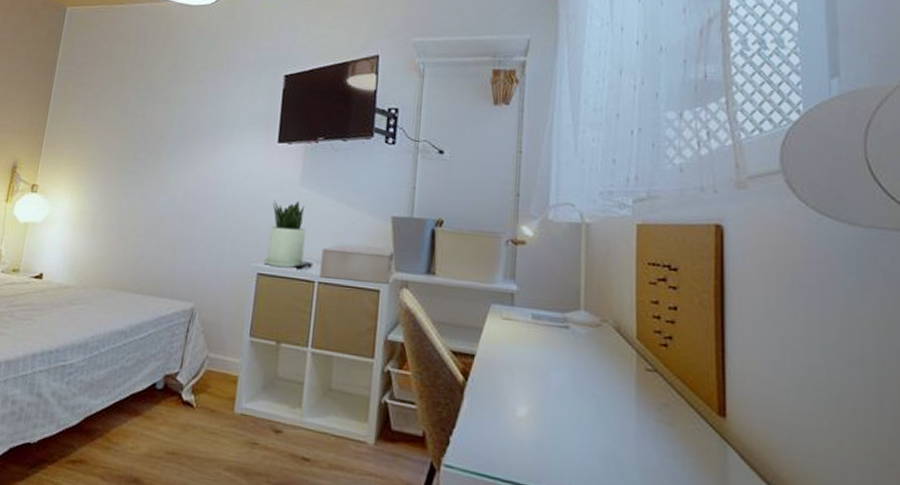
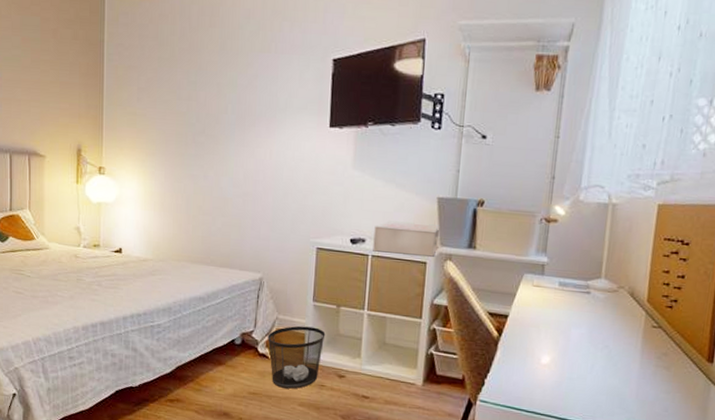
waste bin: none [194,366,262,448] -> present [267,325,326,389]
planter: present [262,200,307,268] -> none [320,182,361,243]

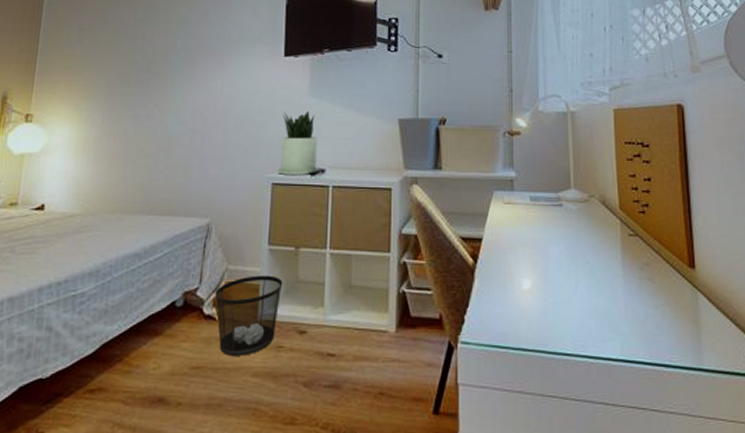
planter: none [320,182,361,243] -> present [276,110,320,176]
decorative box: present [373,220,440,257] -> none [333,147,404,182]

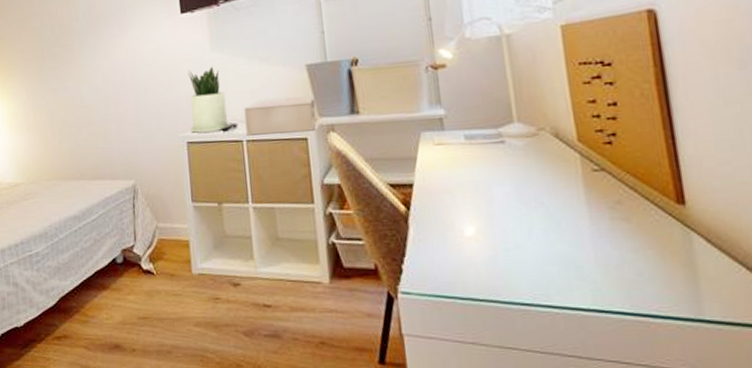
waste bin: present [215,275,283,356] -> none [150,231,211,307]
decorative box: none [333,147,404,182] -> present [244,94,317,136]

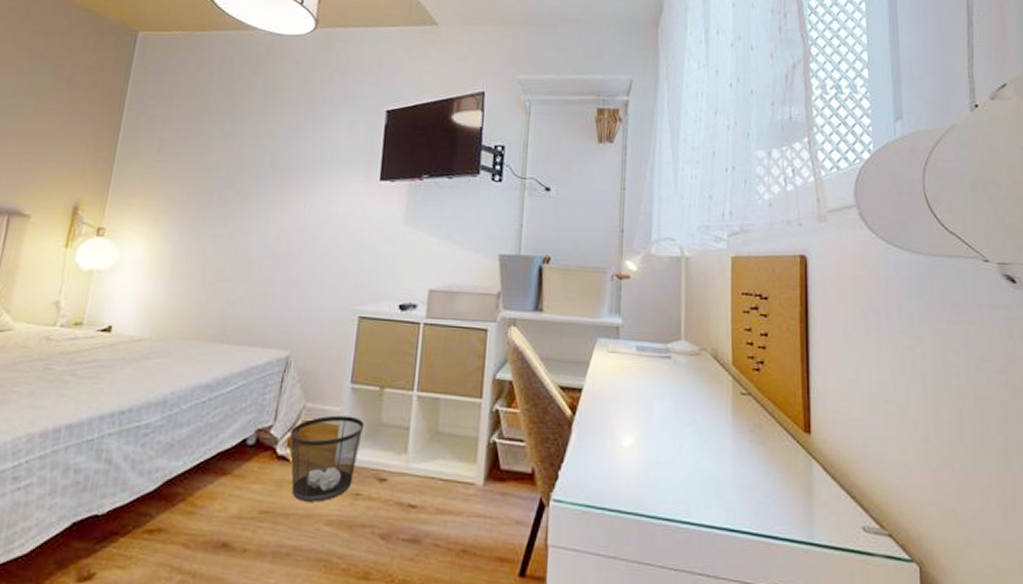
waste bin: none [150,231,211,307] -> present [290,415,365,502]
planter: present [187,66,232,133] -> none [364,240,412,310]

